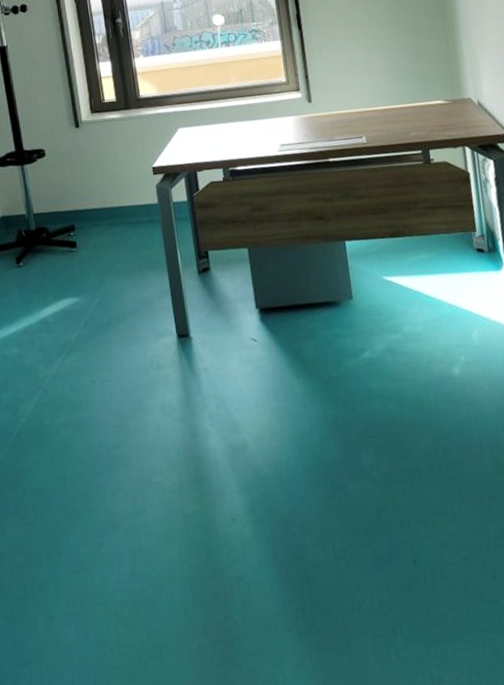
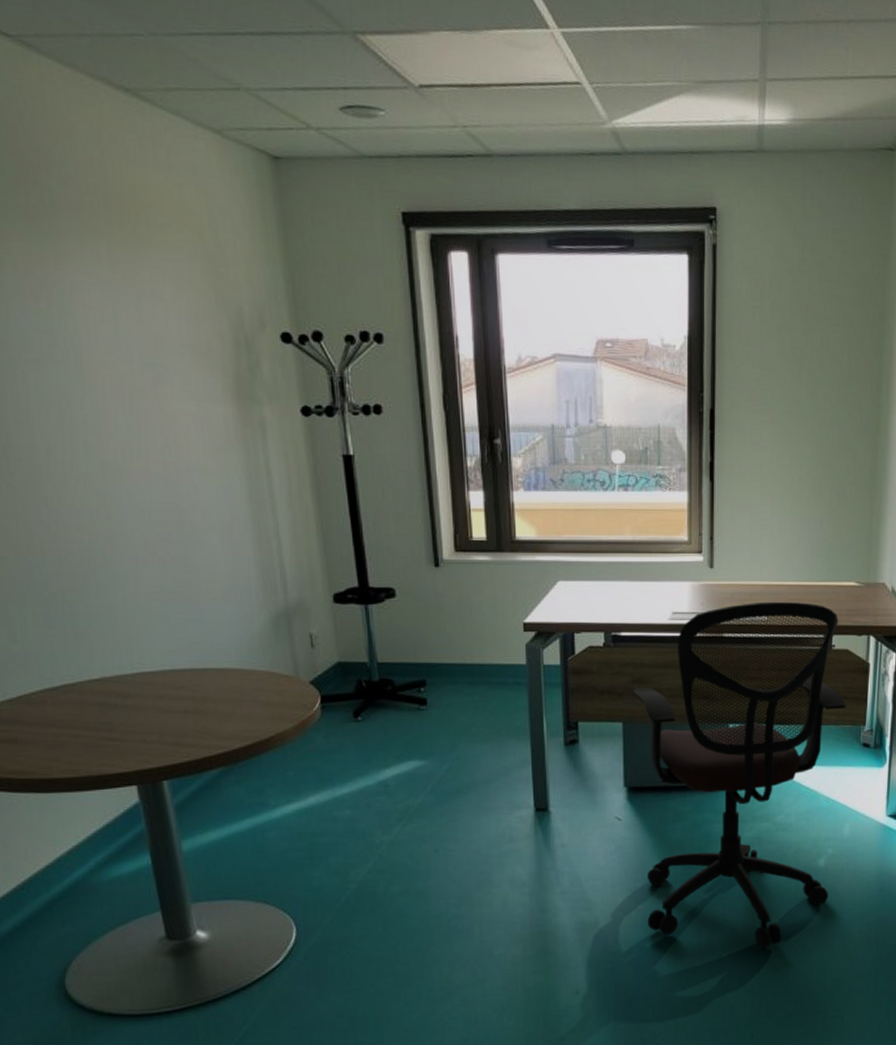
office chair: none [254,123,470,466] -> present [634,601,847,950]

